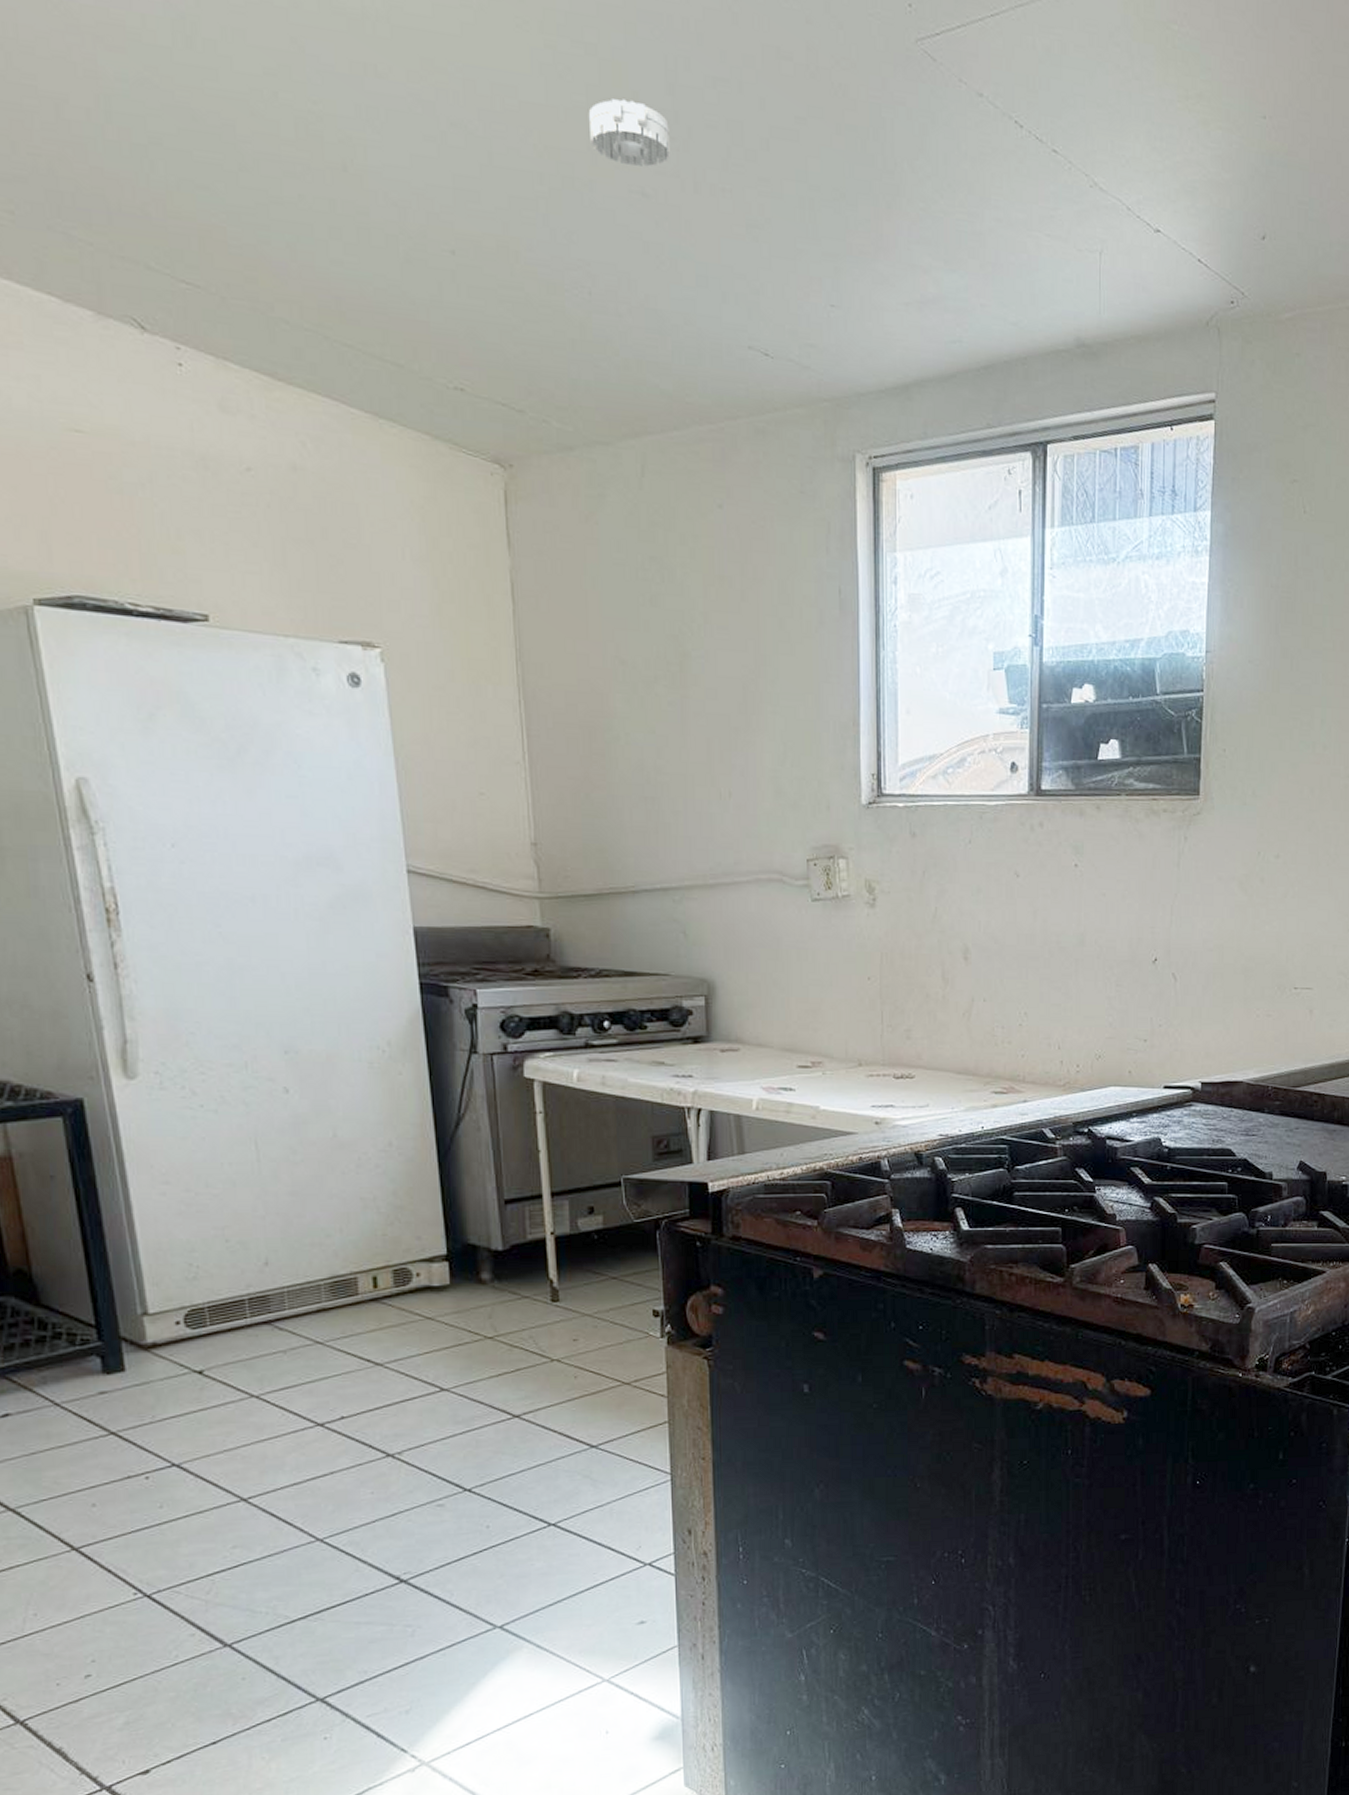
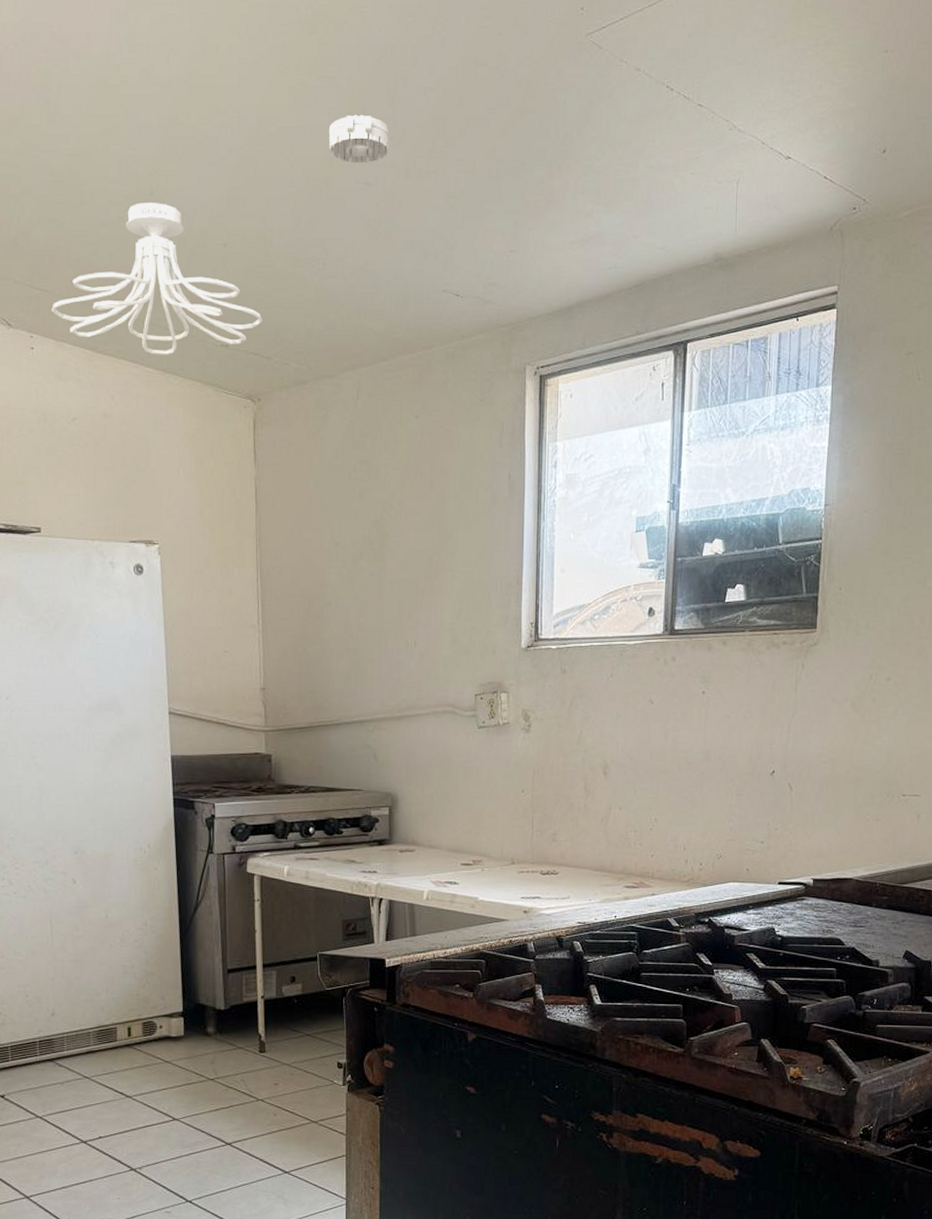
ceiling light fixture: none [205,178,510,394] -> present [51,202,263,355]

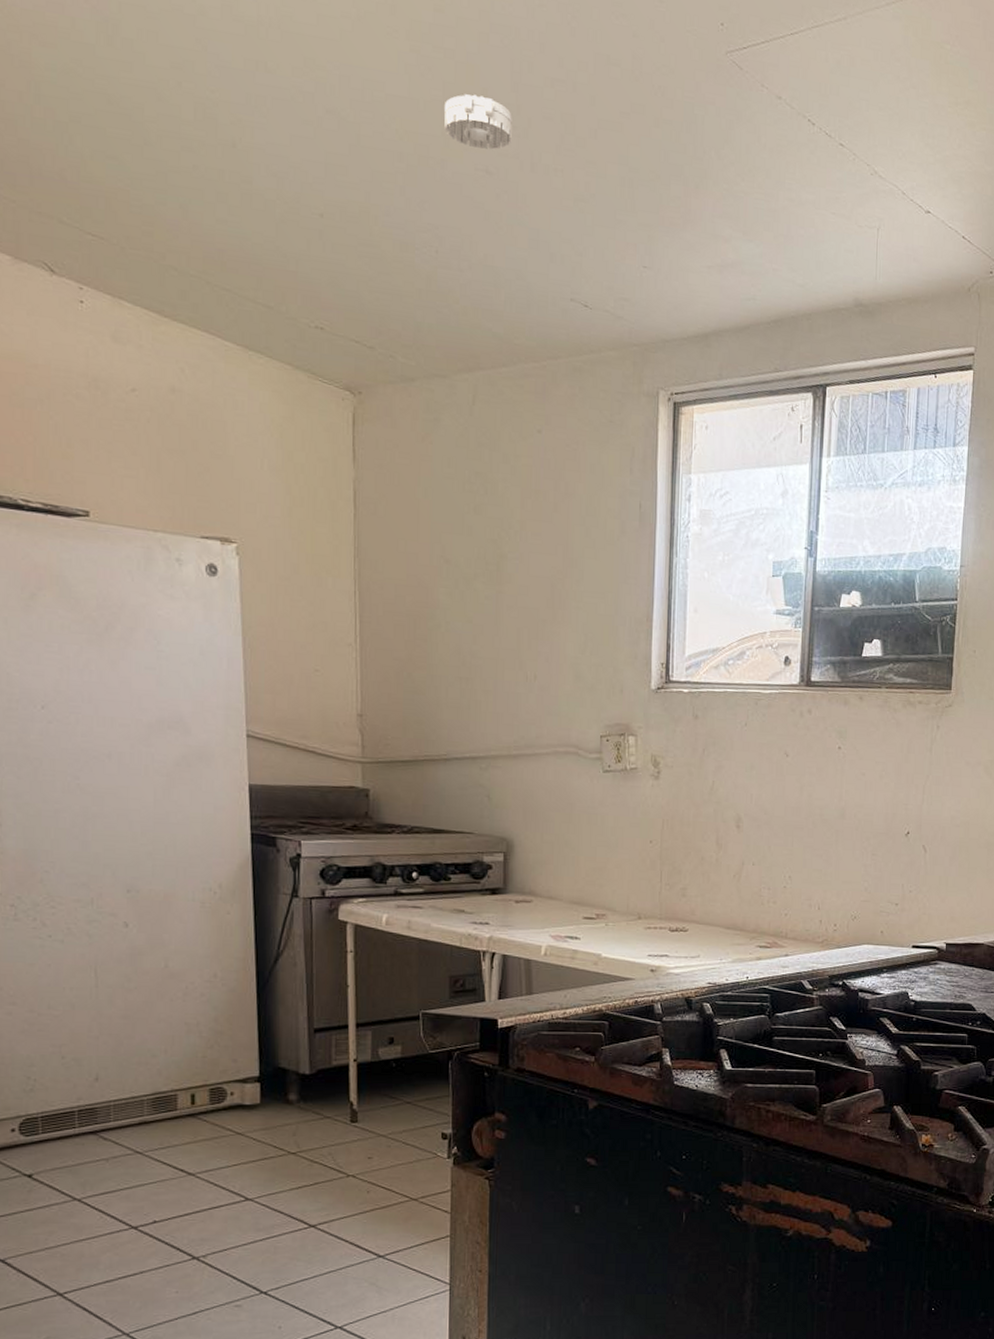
ceiling light fixture: present [51,202,263,355] -> none [107,153,365,330]

